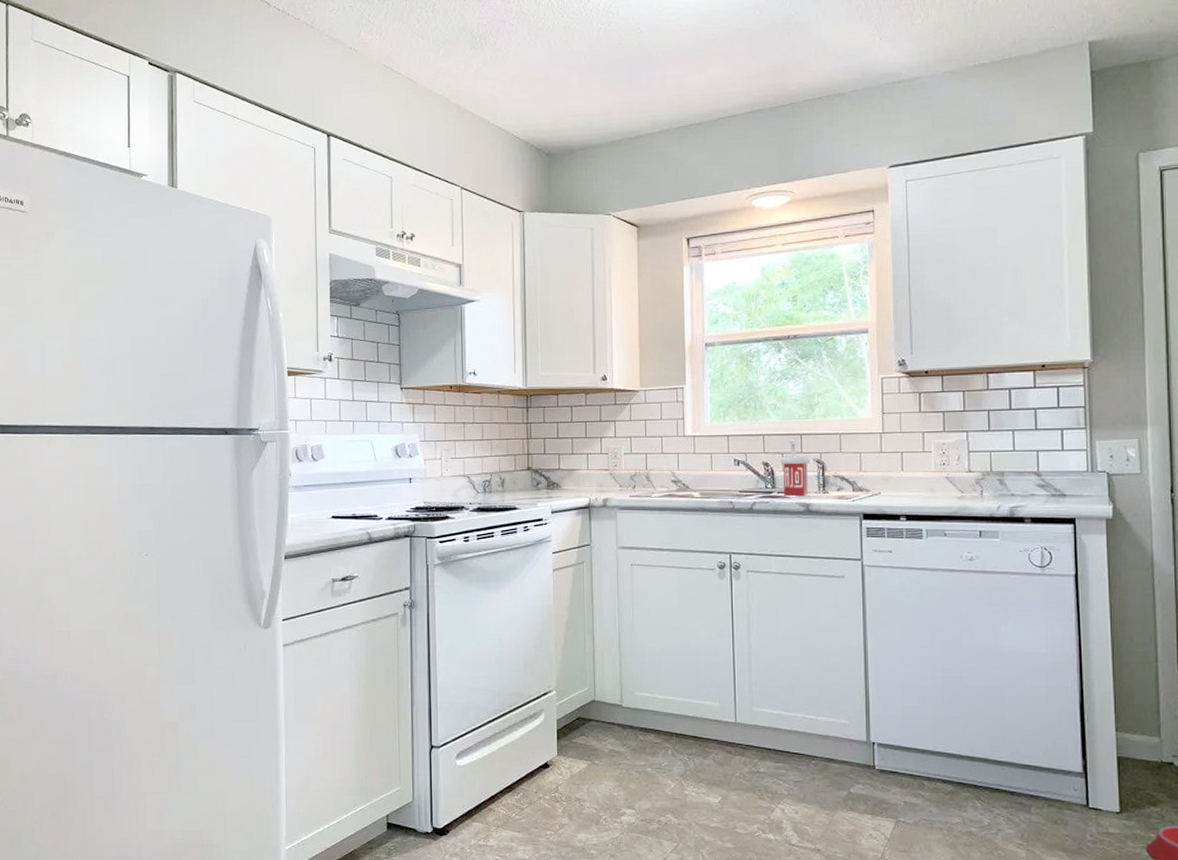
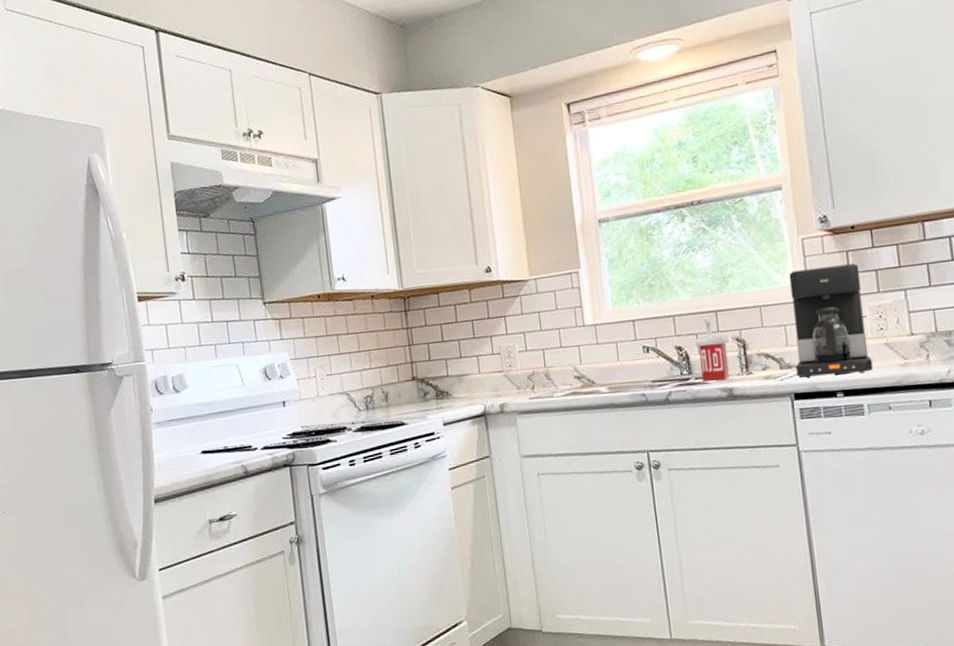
coffee maker: none [866,404,933,501] -> present [789,263,873,377]

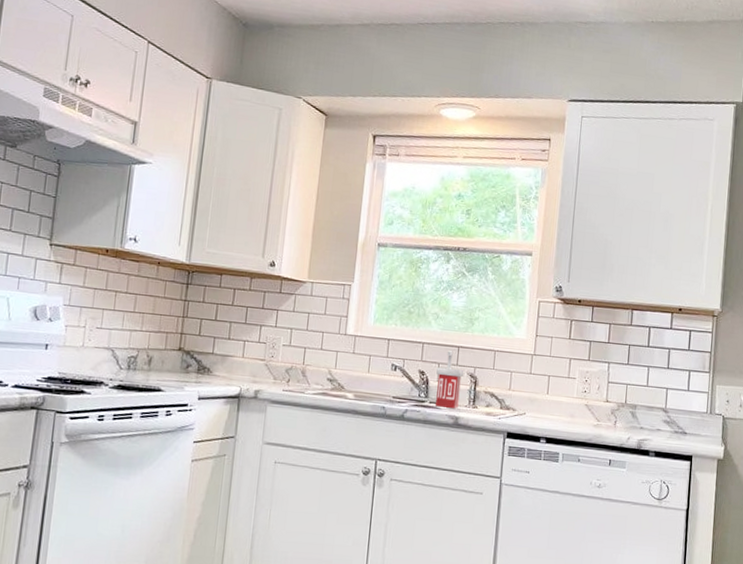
coffee maker: present [789,263,873,377] -> none [512,326,578,426]

